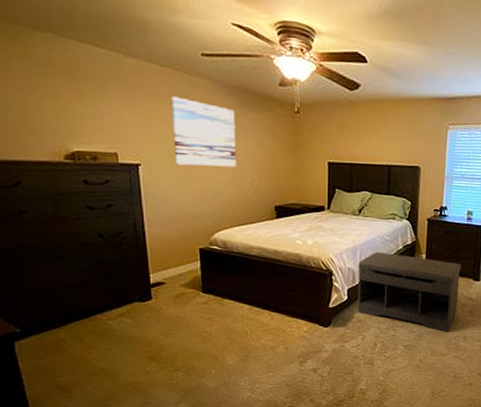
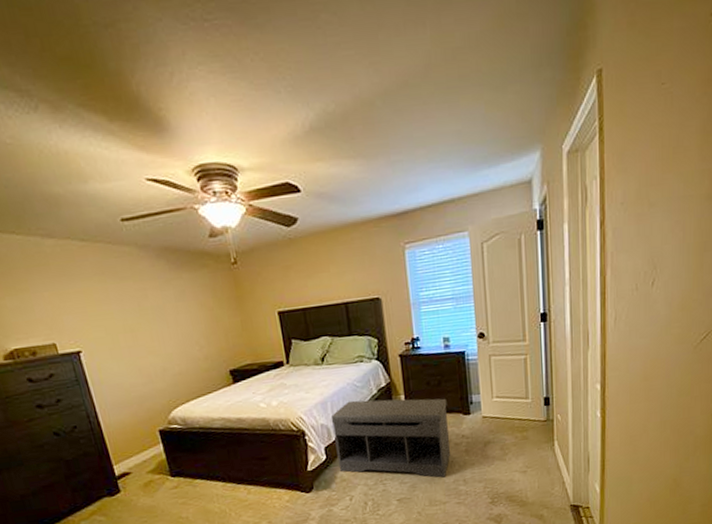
wall art: present [171,96,237,168] -> none [98,271,181,345]

